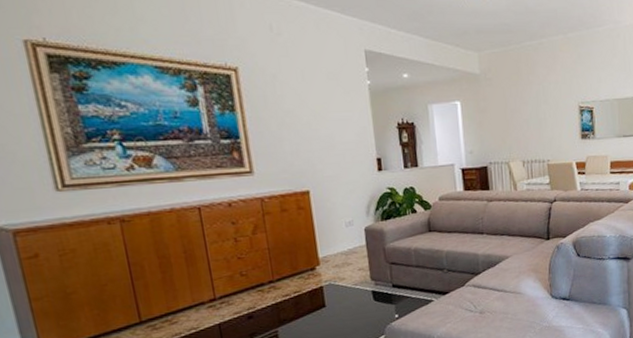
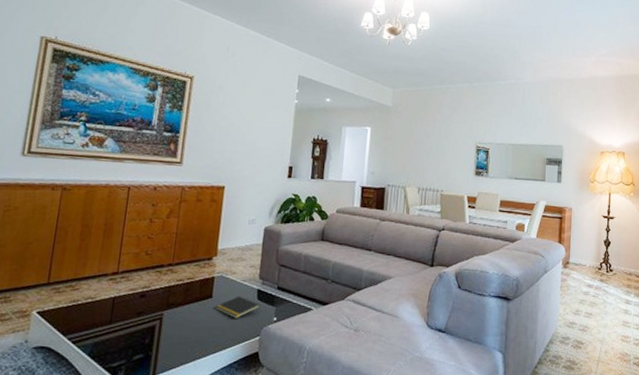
notepad: none [331,300,378,322] -> present [215,296,260,318]

